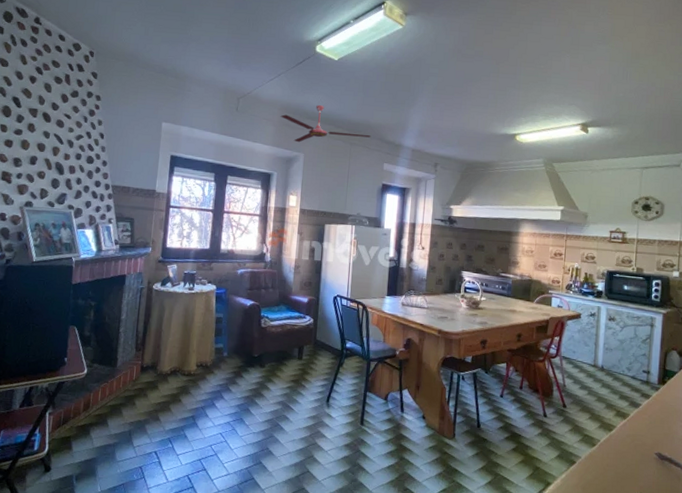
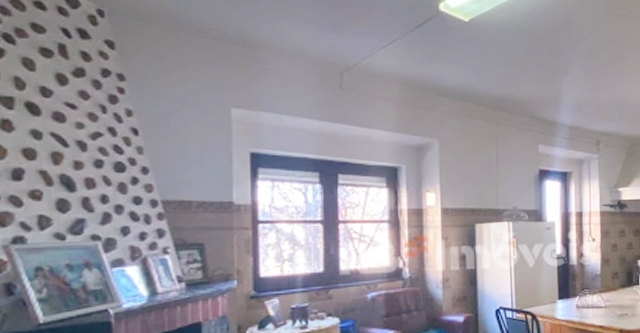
ceiling fan: present [280,105,371,143] -> none [401,78,519,126]

